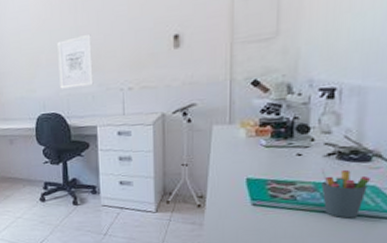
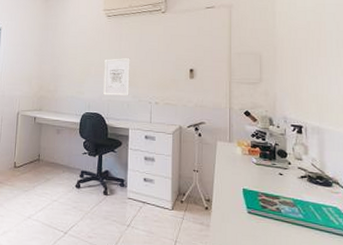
pen holder: present [321,167,370,218] -> none [297,187,333,234]

